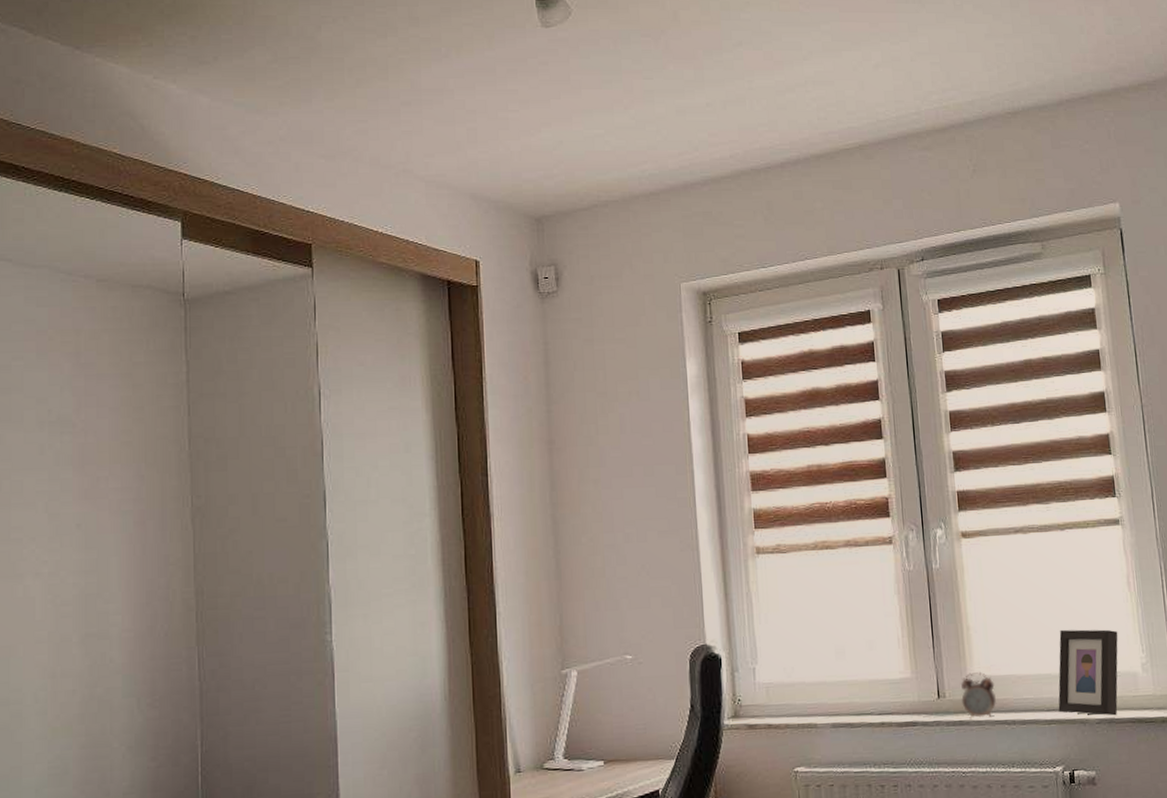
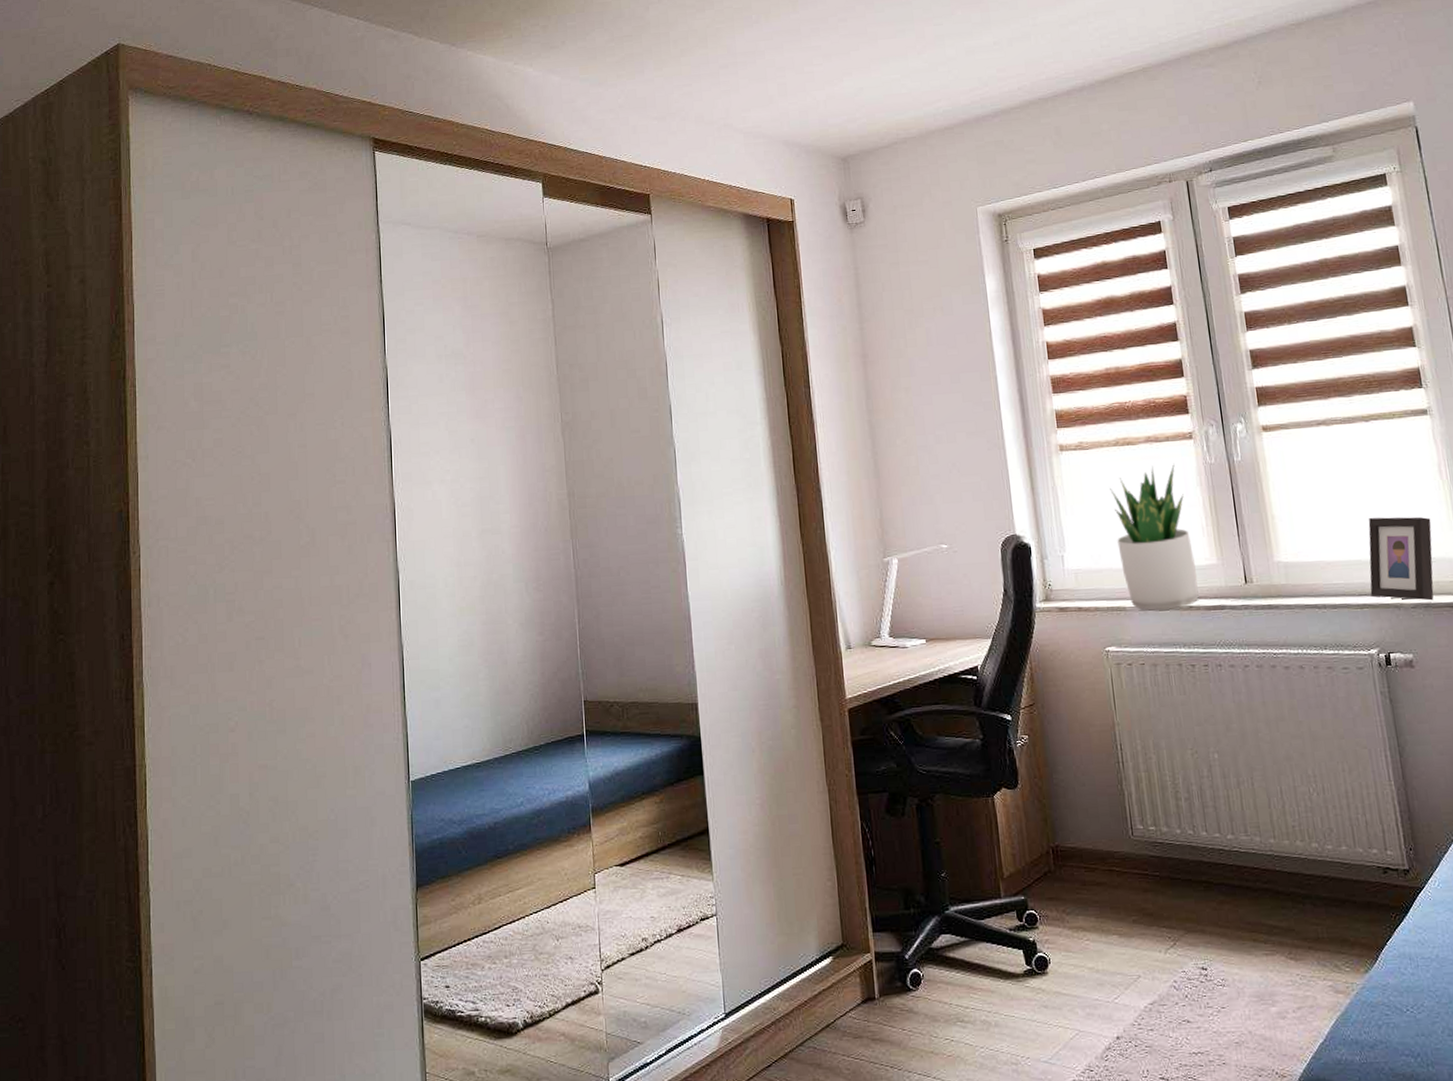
planter: none [806,570,892,728] -> present [1110,464,1199,611]
alarm clock: present [960,672,996,720] -> none [1267,559,1305,604]

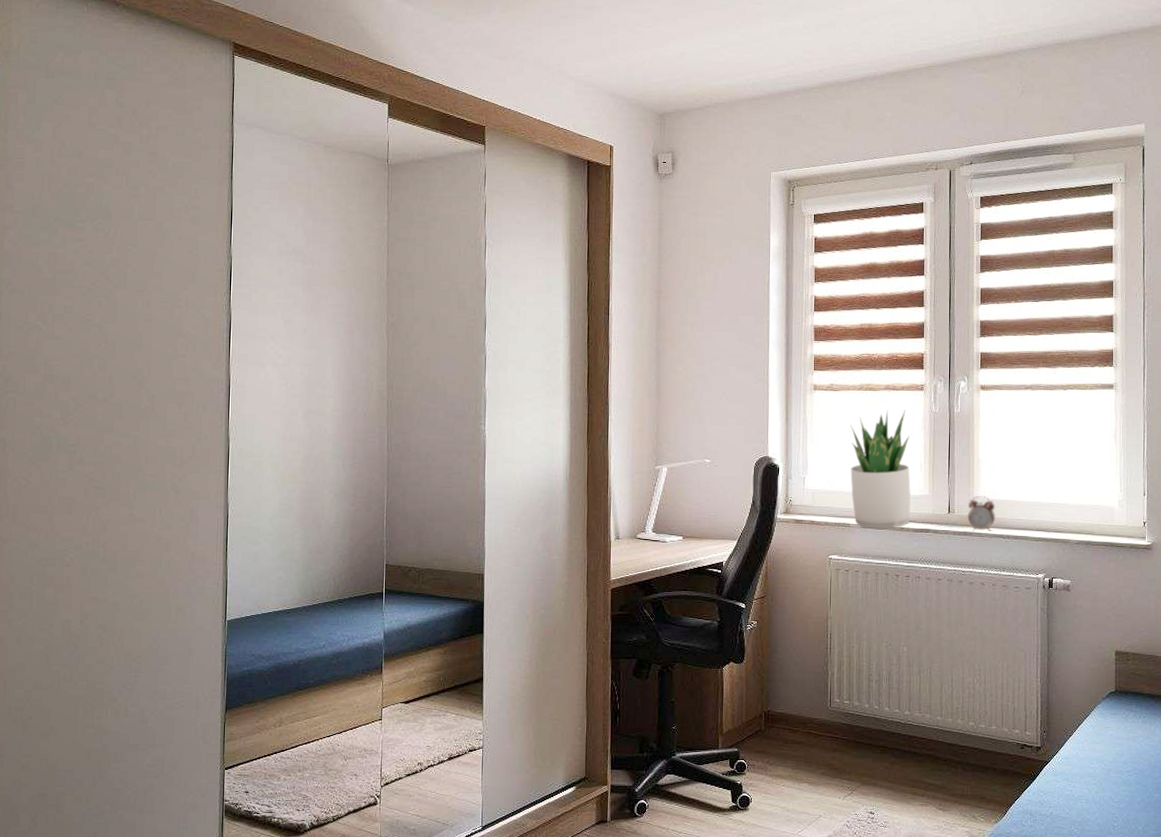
alarm clock: none [1267,559,1305,604] -> present [967,496,995,532]
picture frame: present [1368,516,1434,601] -> none [1045,468,1102,539]

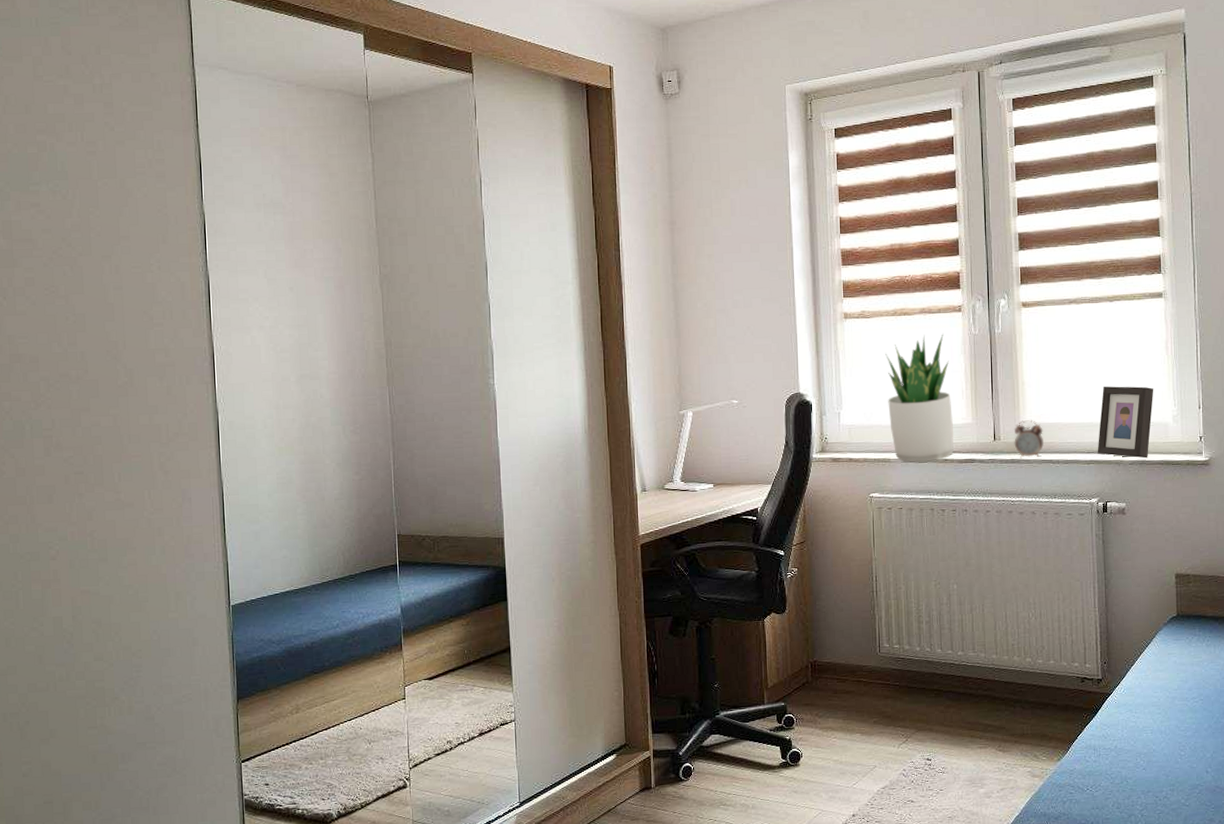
picture frame: none [1045,468,1102,539] -> present [1097,386,1154,459]

